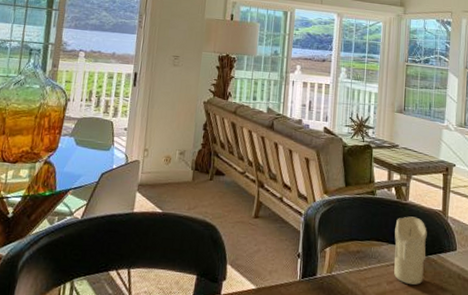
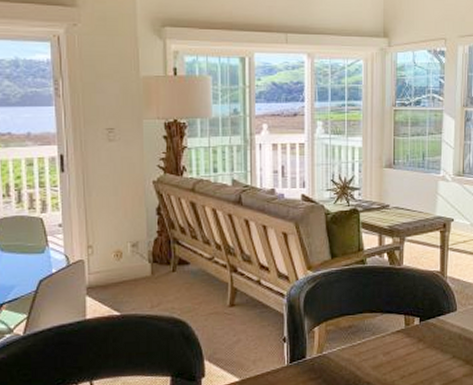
candle: present [394,216,427,285] -> none [389,281,425,352]

